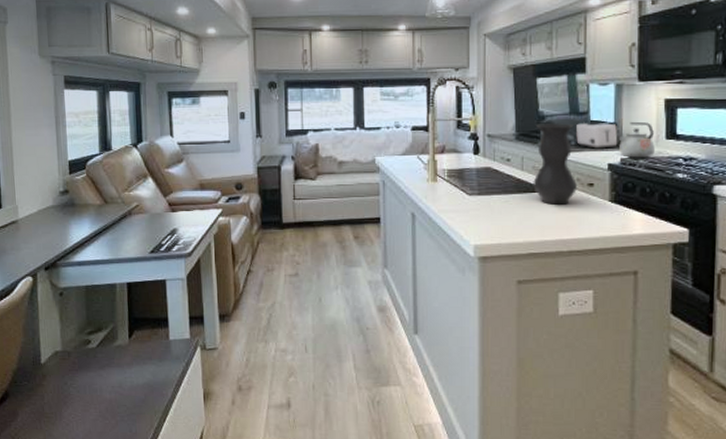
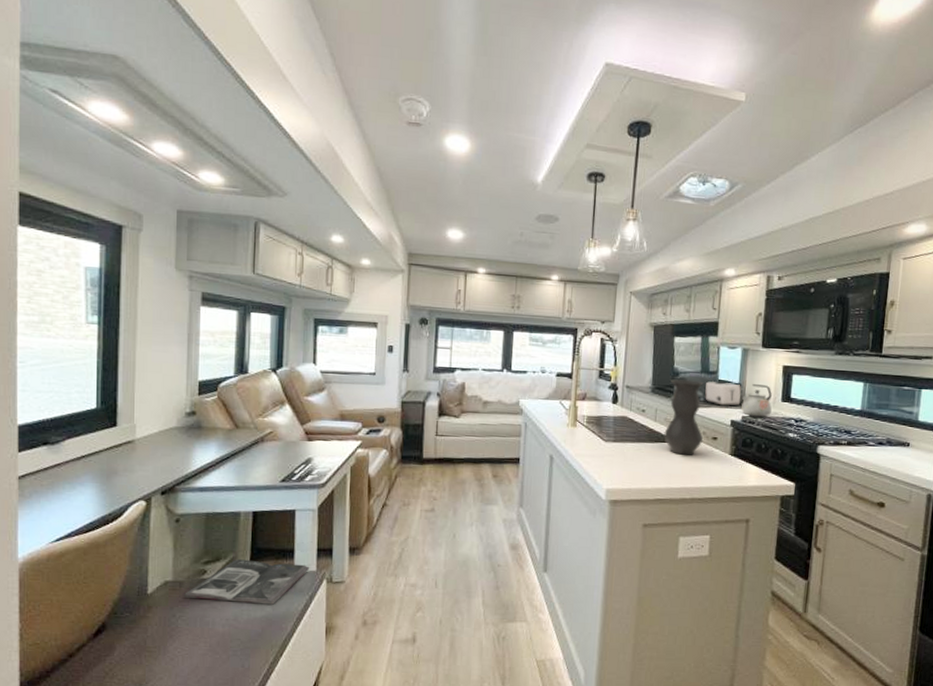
magazine: none [73,329,183,372] -> present [184,559,309,605]

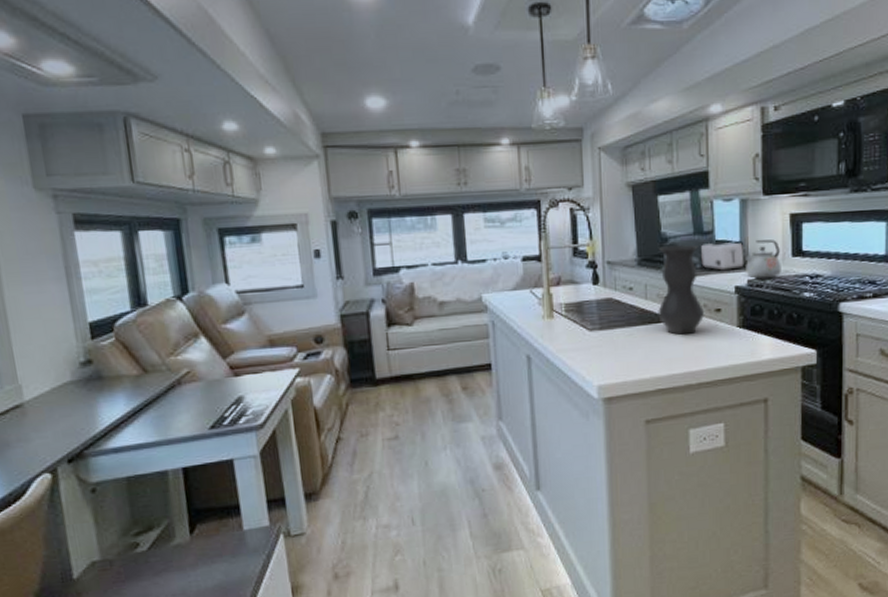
magazine: present [184,559,309,605] -> none [117,520,261,577]

